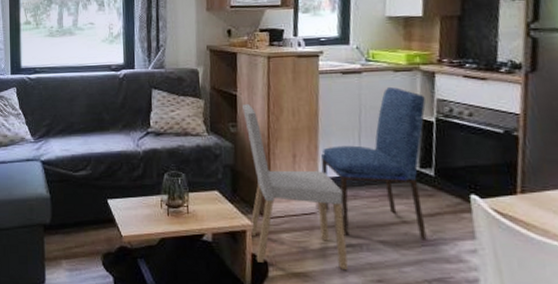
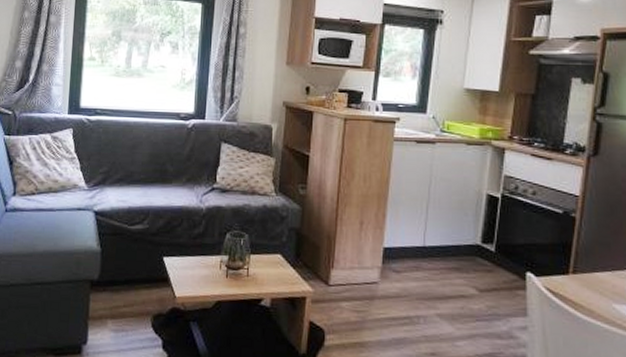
dining chair: present [242,104,348,270] -> none [310,166,406,341]
dining chair: present [321,86,427,240] -> none [387,159,493,315]

